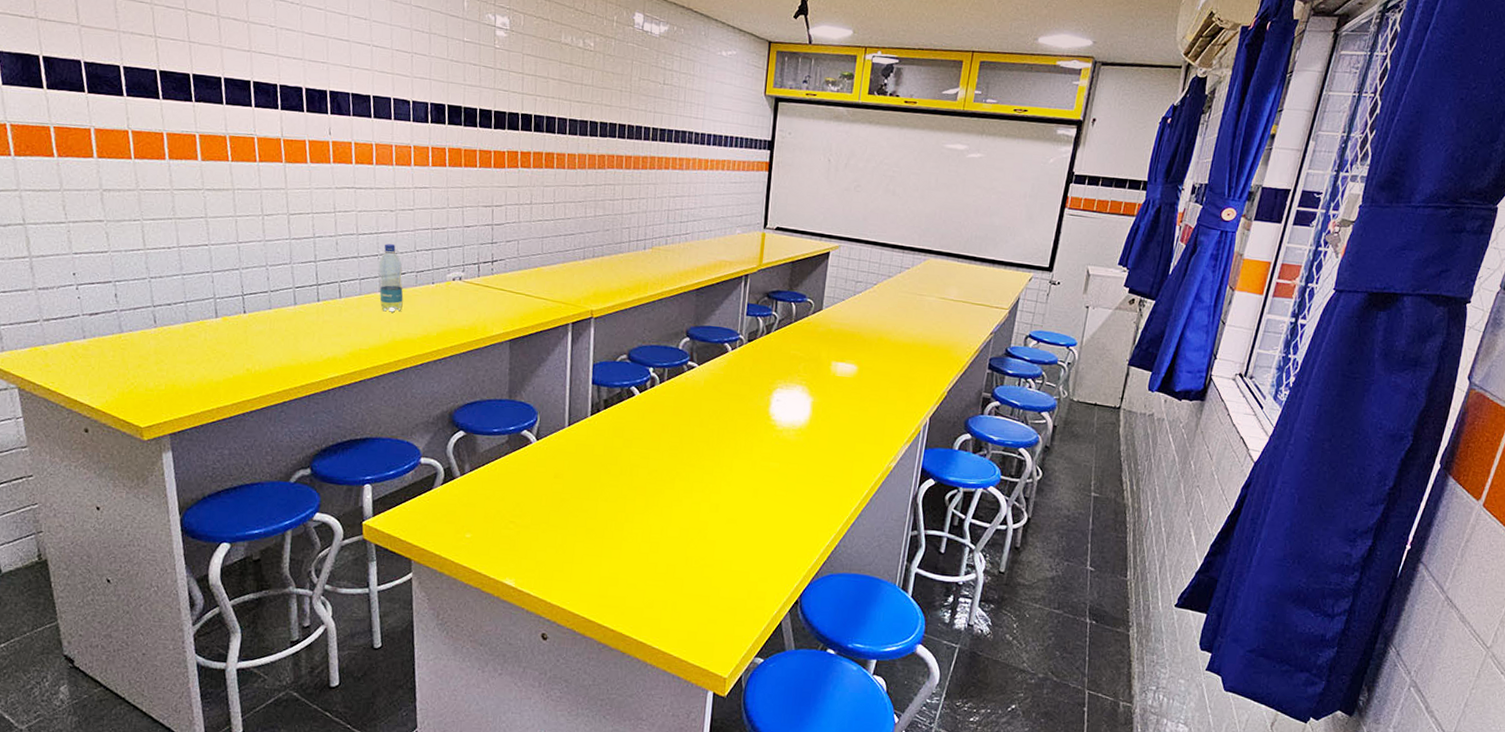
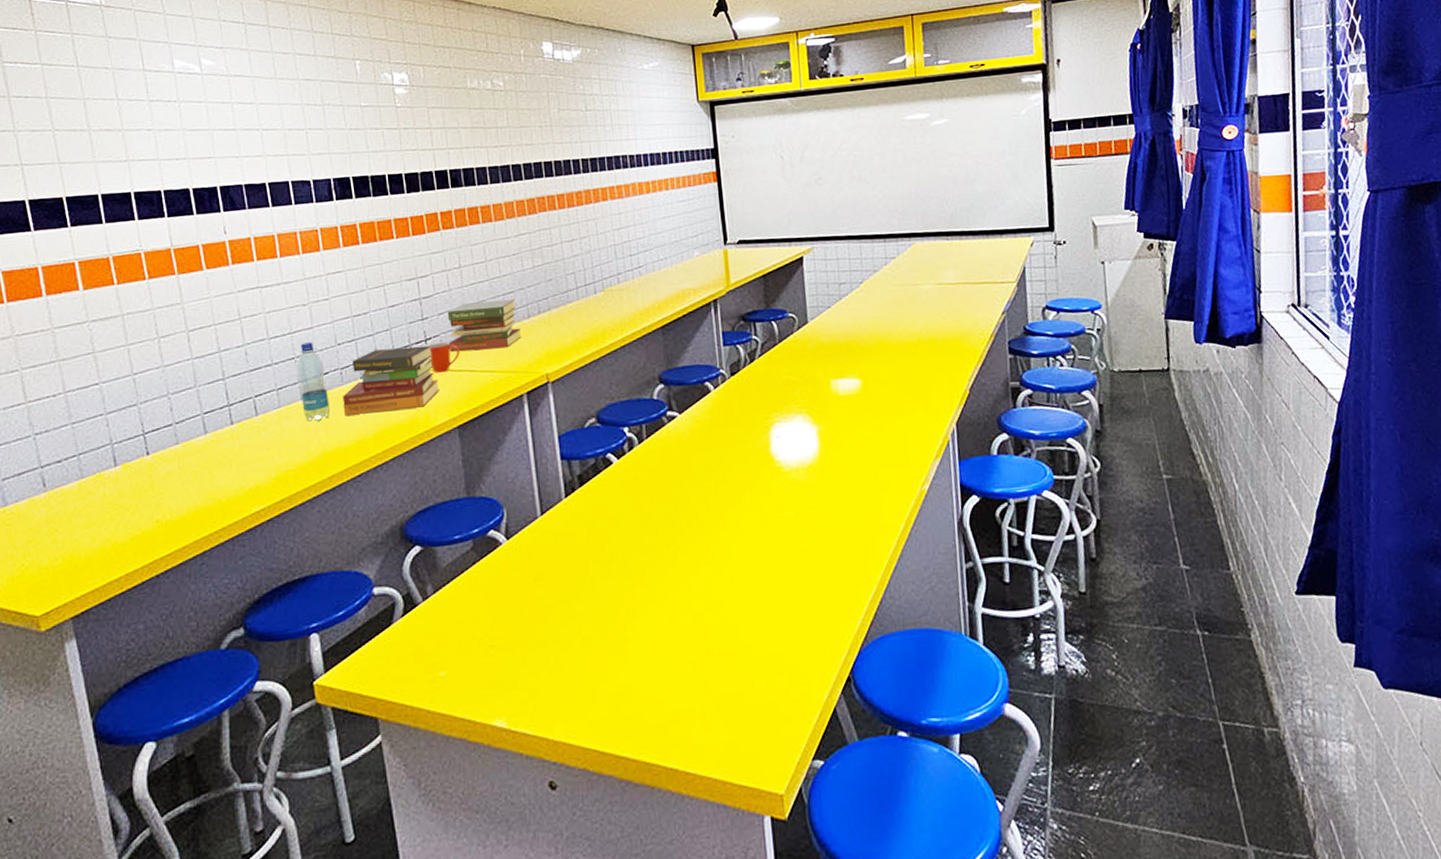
books: none [414,261,498,318] -> present [343,345,439,416]
mug: none [493,265,520,292] -> present [427,341,460,373]
books: none [512,236,576,282] -> present [447,299,522,353]

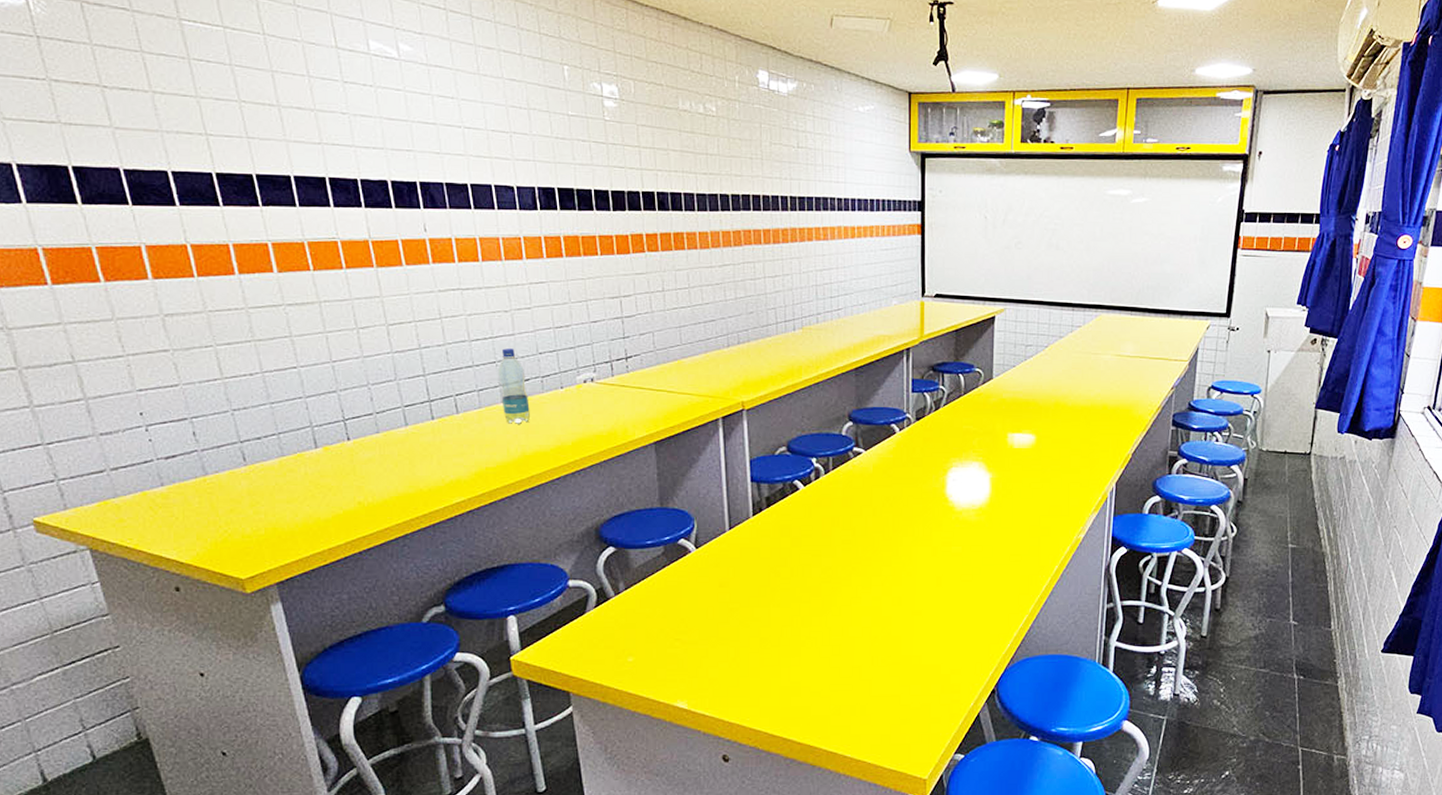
books: present [343,345,439,416] -> none [543,362,638,422]
mug: present [427,341,460,373] -> none [627,361,659,390]
books: present [447,299,522,353] -> none [648,326,721,373]

